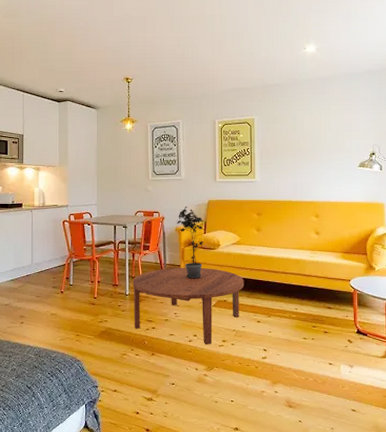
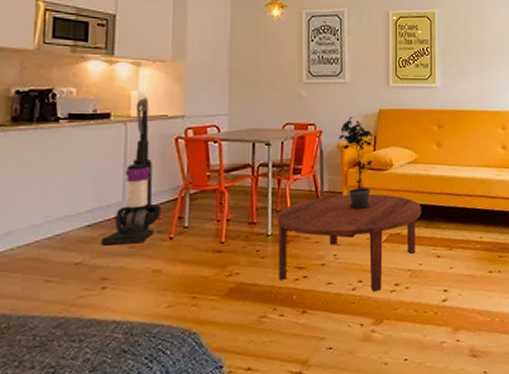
vacuum cleaner: none [19,193,55,294] -> present [101,99,161,246]

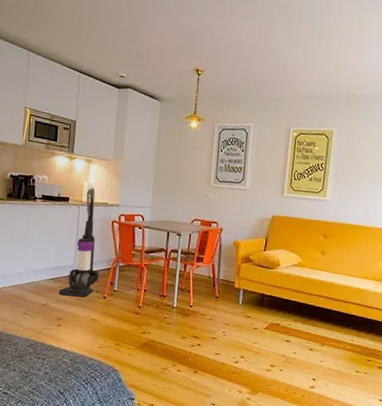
coffee table: present [277,194,422,293] -> none [178,283,301,368]
potted plant: present [337,117,377,209] -> none [235,219,268,298]

